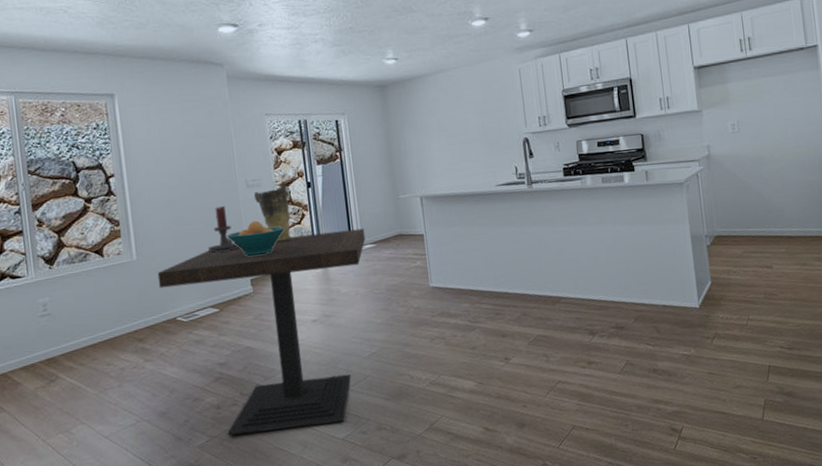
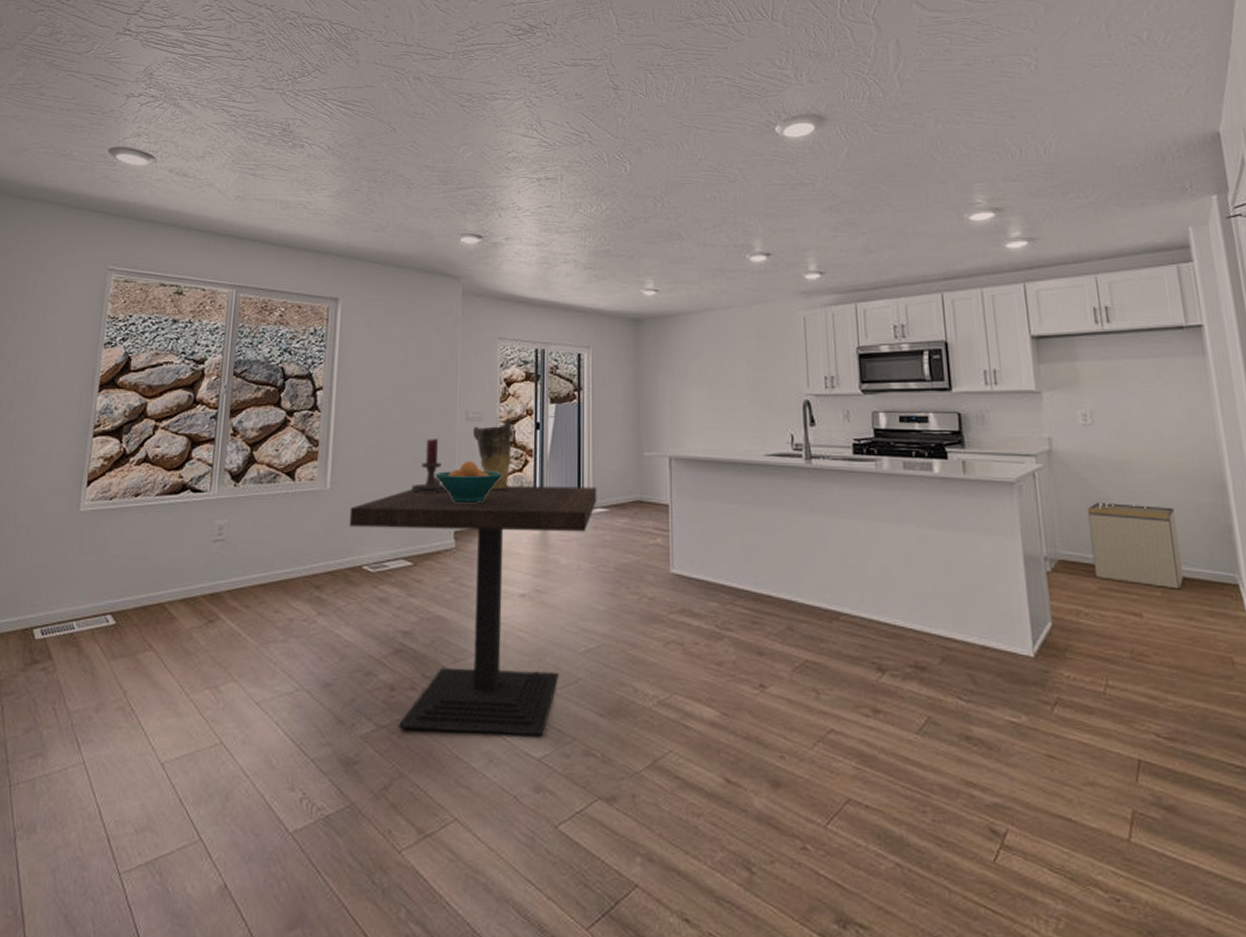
storage bin: none [735,186,801,246] -> present [1087,503,1184,590]

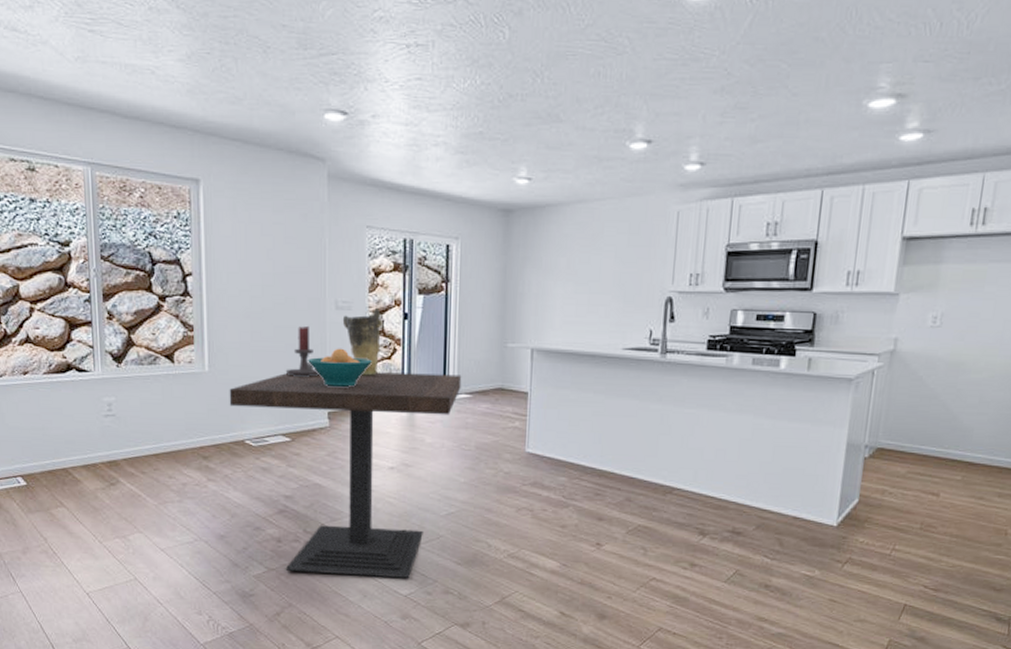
storage bin: present [1087,503,1184,590] -> none [906,399,994,475]

